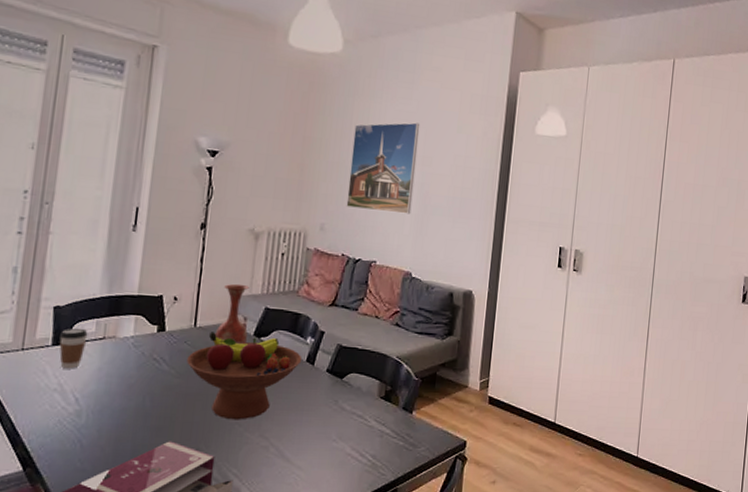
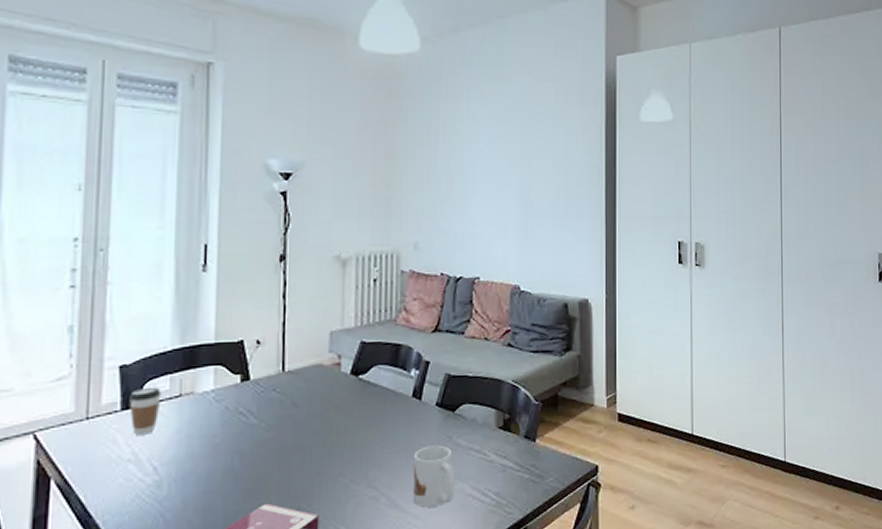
fruit bowl: present [187,332,302,420] -> none [278,375,408,472]
vase: present [214,283,249,344] -> none [306,318,343,385]
mug: none [299,406,338,461] -> present [412,445,455,508]
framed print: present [346,122,420,215] -> none [440,121,514,222]

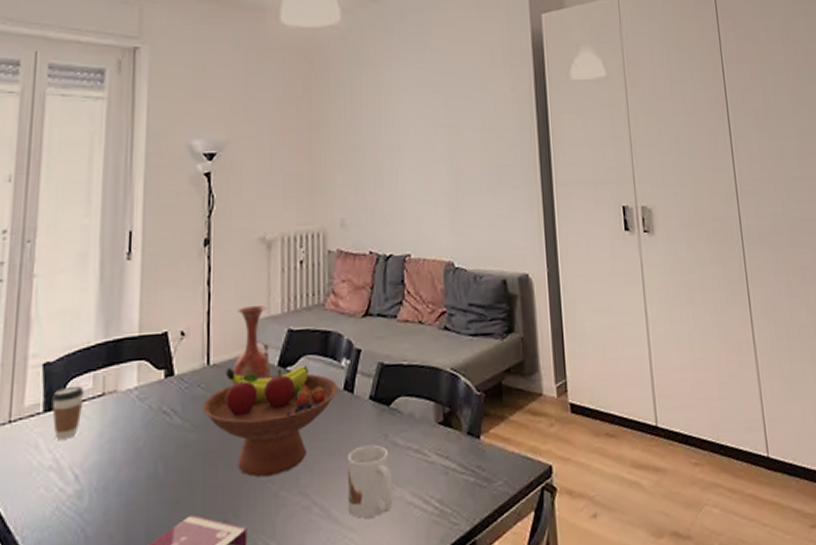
fruit bowl: none [278,375,408,472] -> present [202,366,339,478]
vase: none [306,318,343,385] -> present [232,305,270,379]

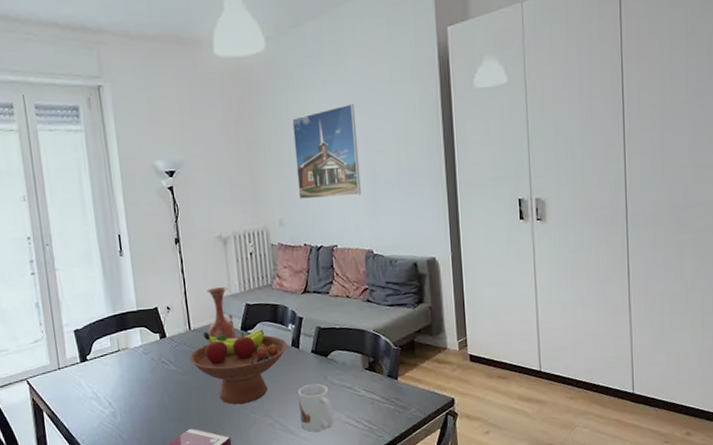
coffee cup: present [52,385,85,440] -> none [84,344,106,380]
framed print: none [365,87,443,196] -> present [292,103,362,199]

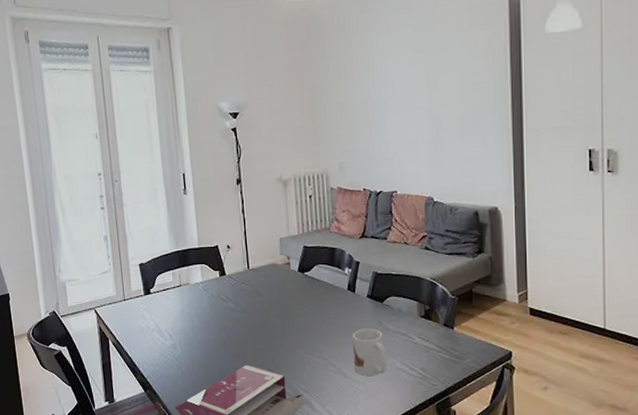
fruit bowl: present [189,330,288,405] -> none [247,272,344,345]
vase: present [206,286,236,339] -> none [265,228,293,280]
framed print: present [292,103,362,199] -> none [355,48,424,144]

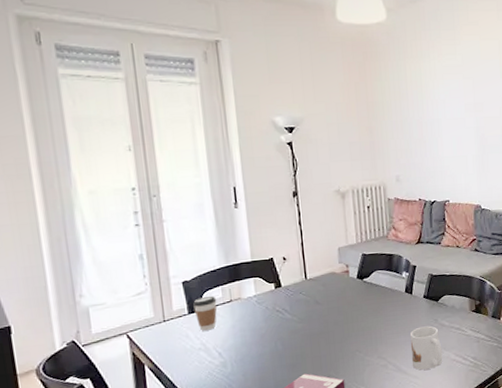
coffee cup: none [148,279,168,313] -> present [193,295,217,331]

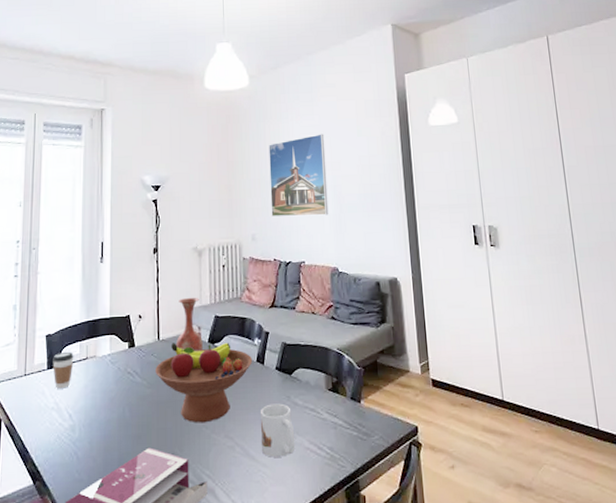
fruit bowl: none [305,278,402,349] -> present [155,343,253,423]
vase: none [323,237,352,287] -> present [175,297,203,351]
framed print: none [410,74,472,158] -> present [269,134,329,217]

